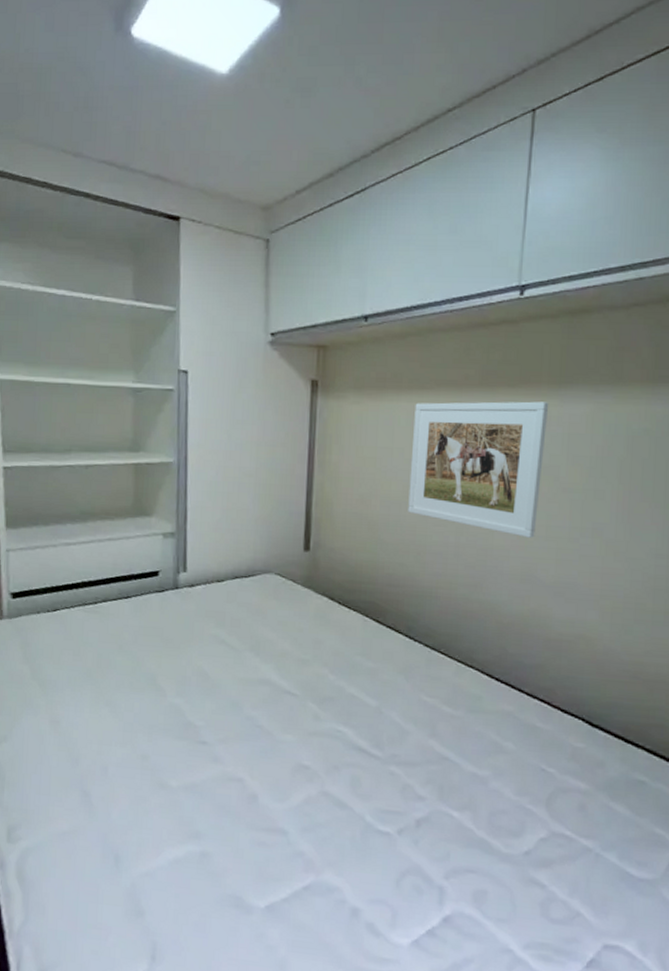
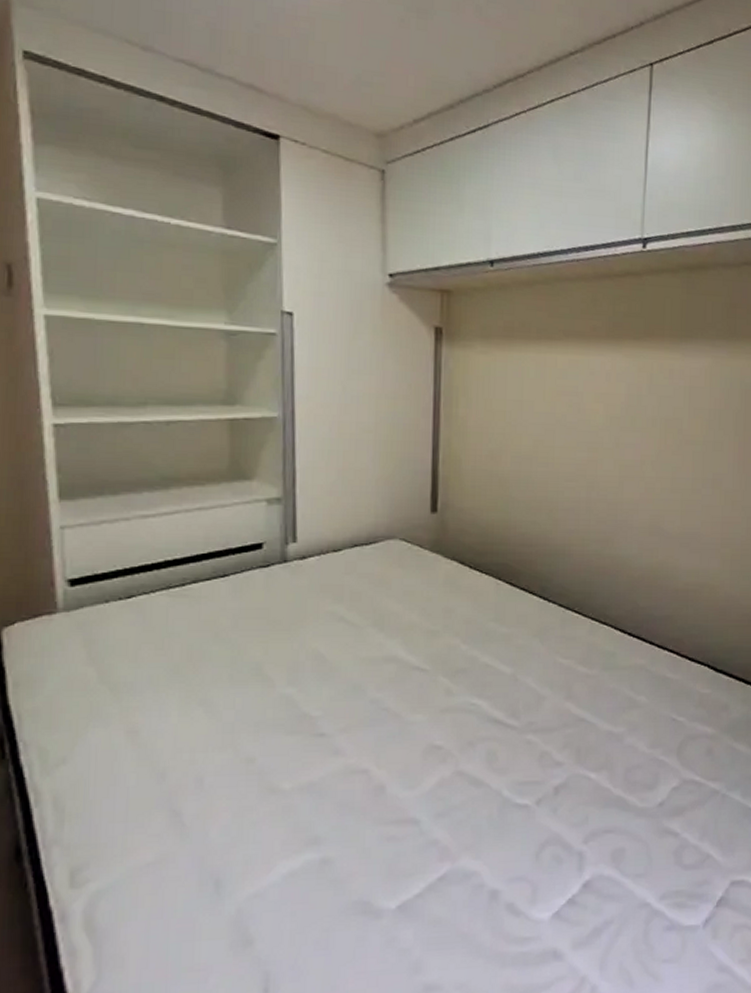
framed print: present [408,401,549,538] -> none [539,354,672,490]

